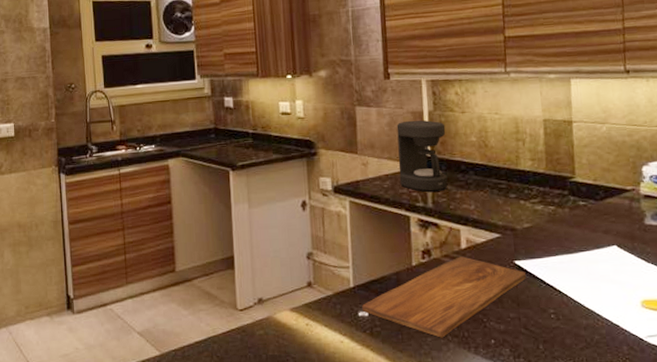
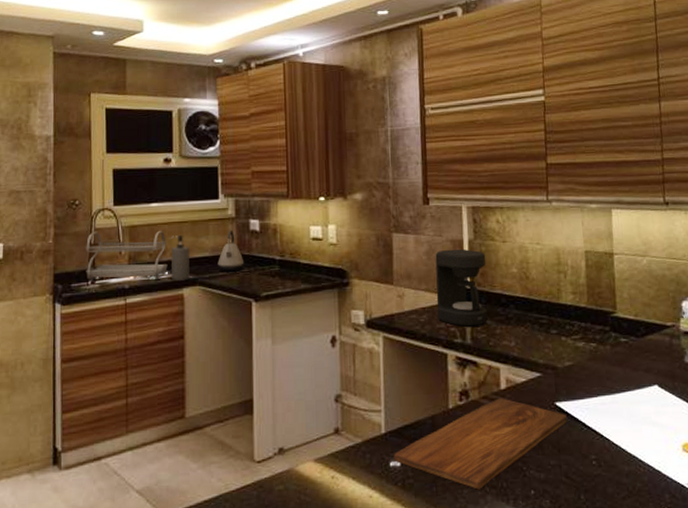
dish rack: none [82,108,154,154] -> present [85,230,168,281]
soap dispenser: none [155,113,174,153] -> present [170,235,191,281]
kettle: none [197,107,221,145] -> present [218,229,244,272]

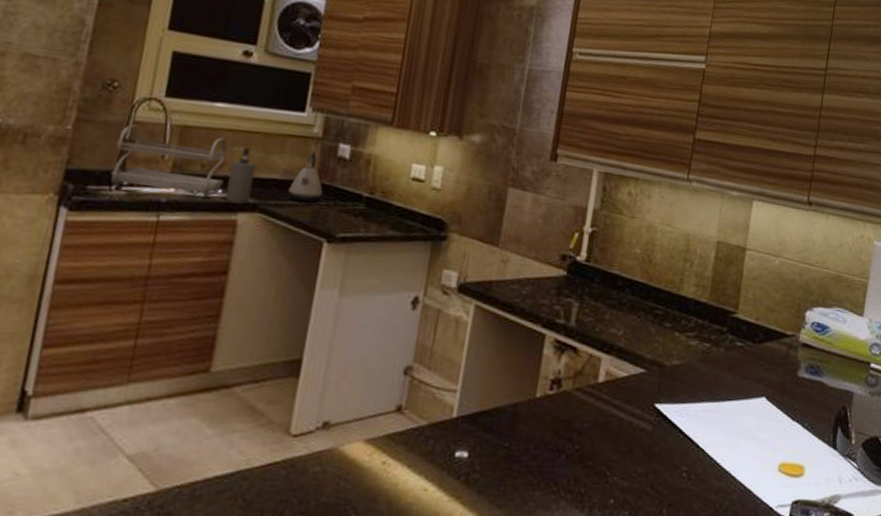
cutting board: present [394,398,567,490] -> none [461,391,664,493]
coffee maker: present [435,249,488,327] -> none [542,216,610,308]

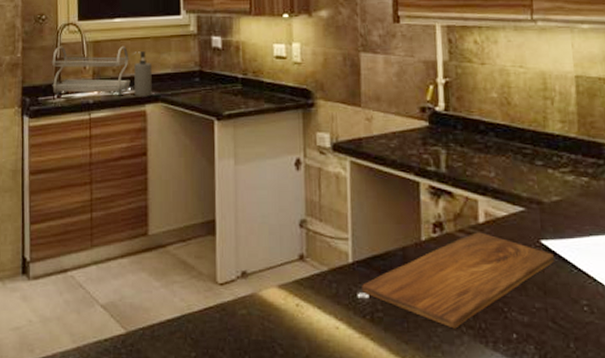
kettle: present [288,151,323,204] -> none [180,46,207,89]
cutting board: none [461,391,664,493] -> present [362,232,554,329]

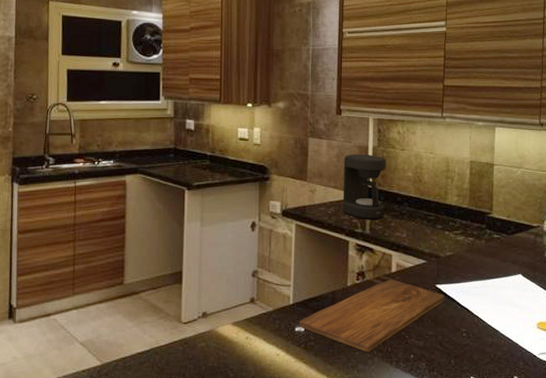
dish rack: present [51,45,131,95] -> none [41,123,113,167]
soap dispenser: present [133,51,153,97] -> none [115,130,133,169]
coffee maker: none [406,70,464,154] -> present [343,154,387,219]

